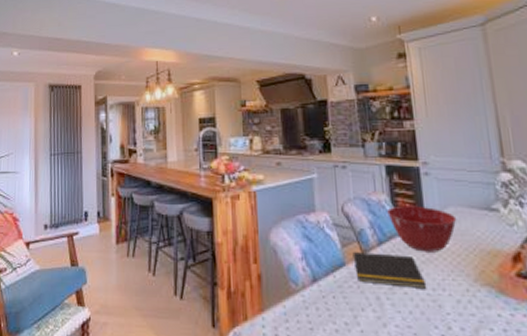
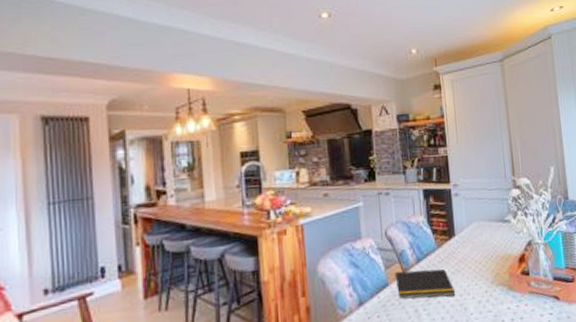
mixing bowl: present [387,205,457,252] -> none [424,224,480,264]

